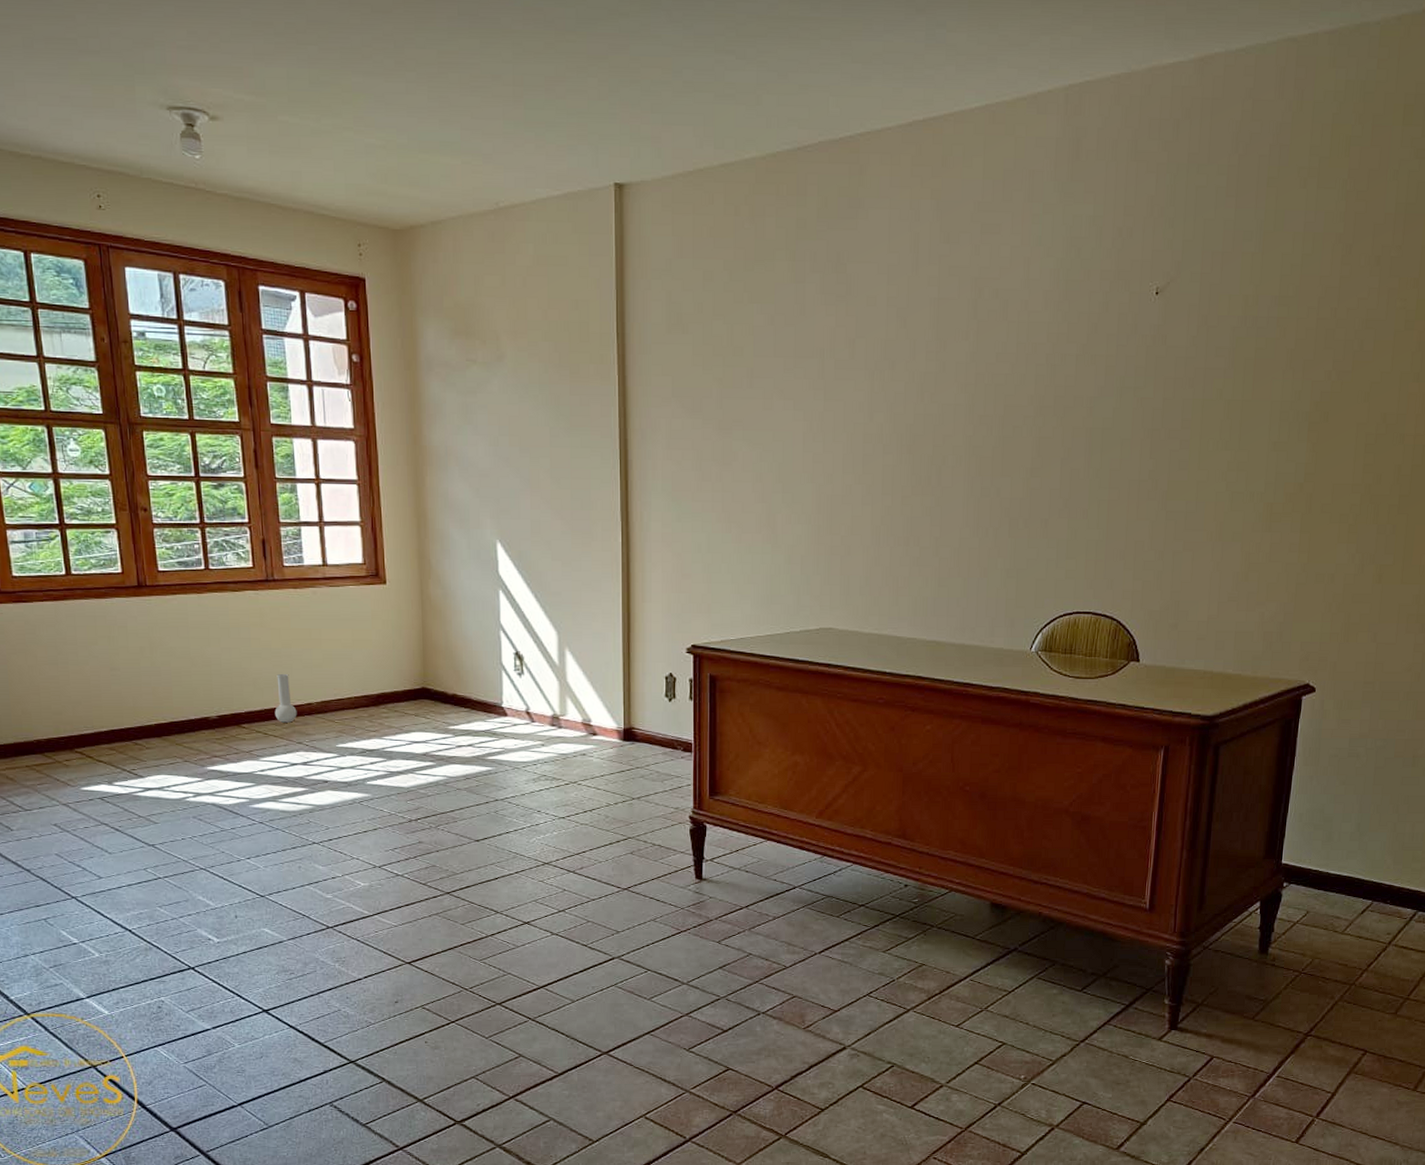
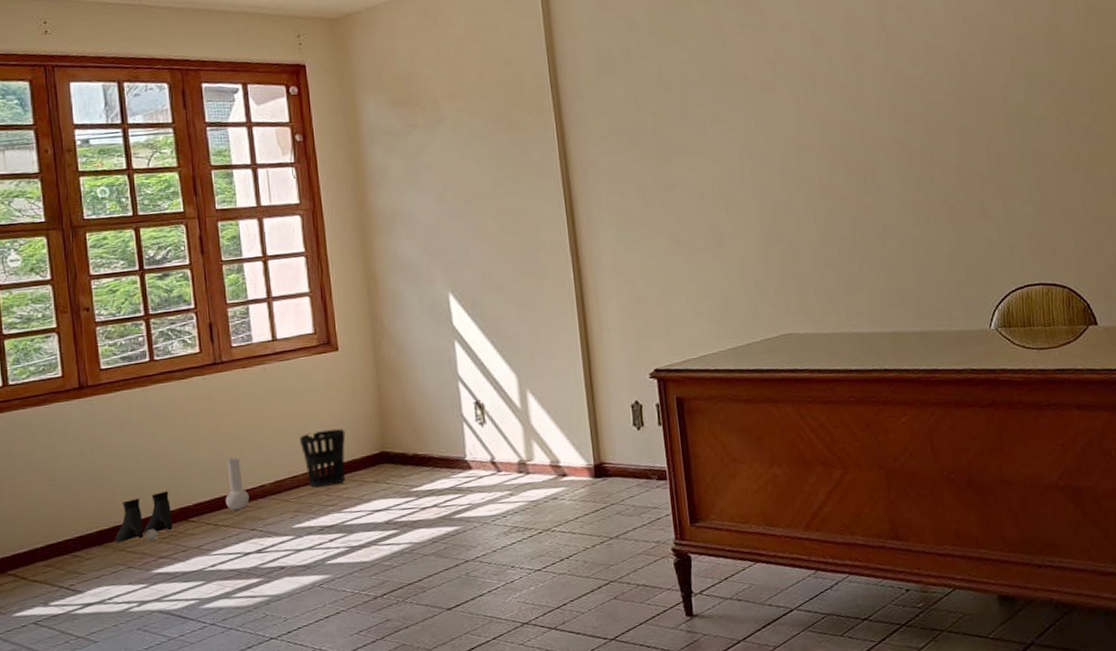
boots: none [172,696,225,740] -> present [115,491,172,543]
wastebasket: none [345,659,389,714] -> present [299,428,346,488]

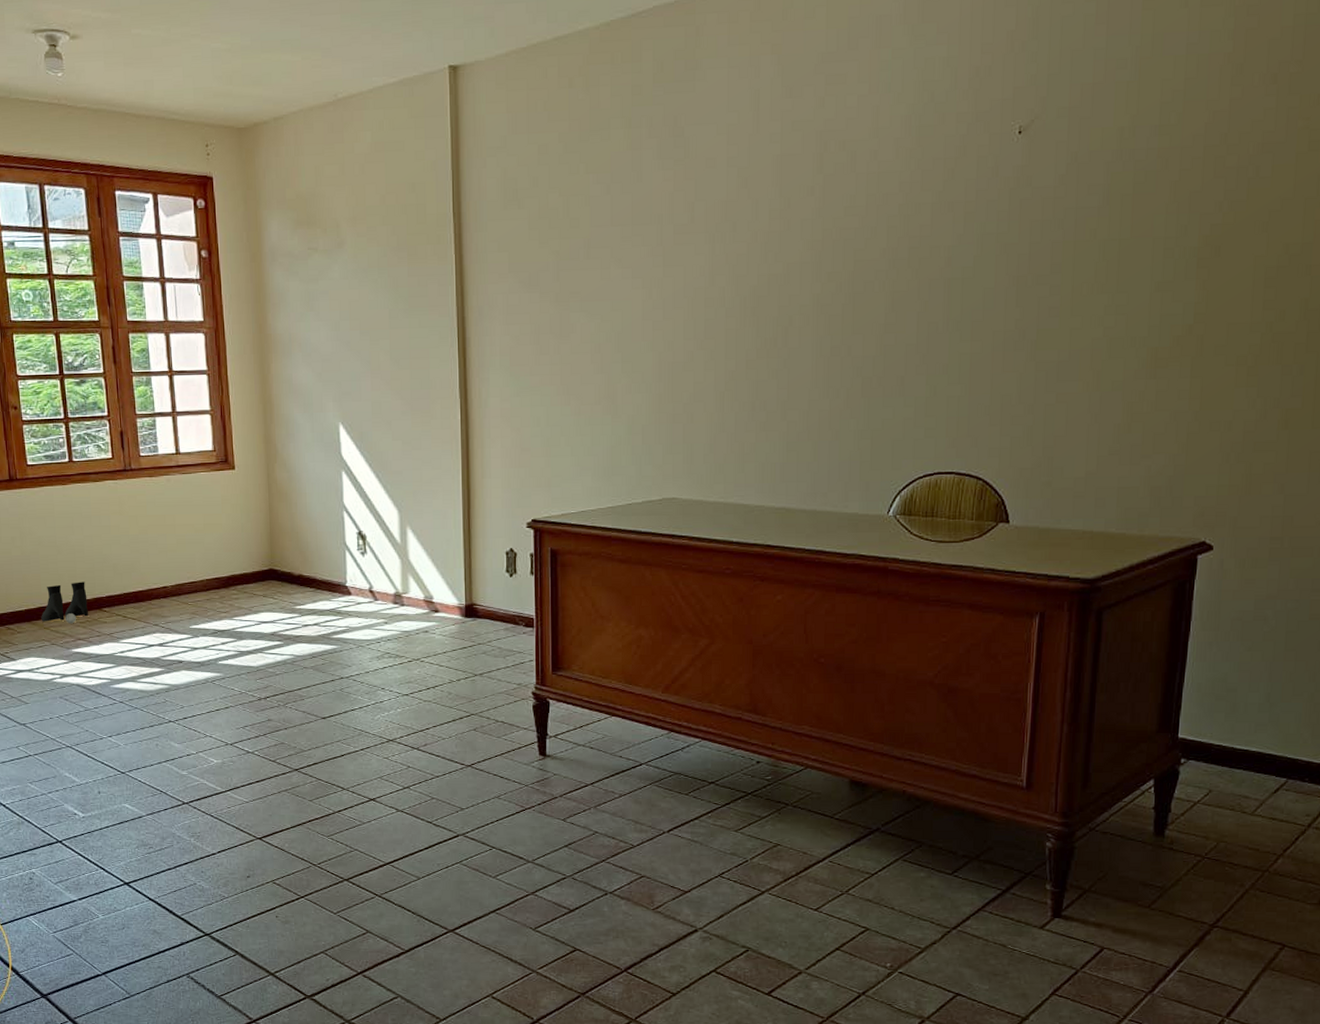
vase: present [225,457,250,511] -> none [133,558,154,606]
wastebasket: present [299,428,346,488] -> none [197,542,239,595]

